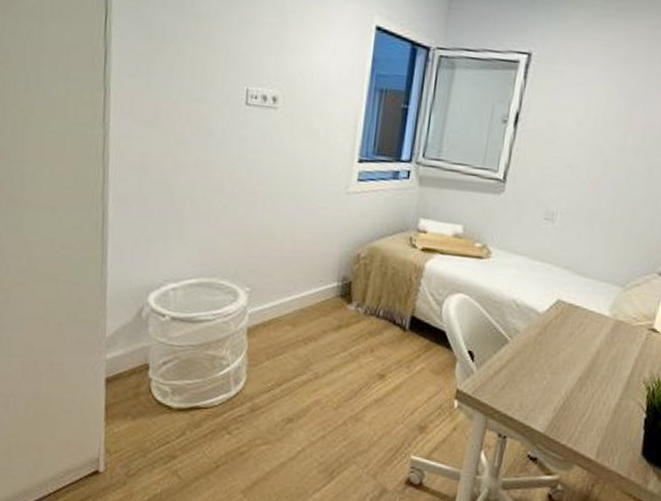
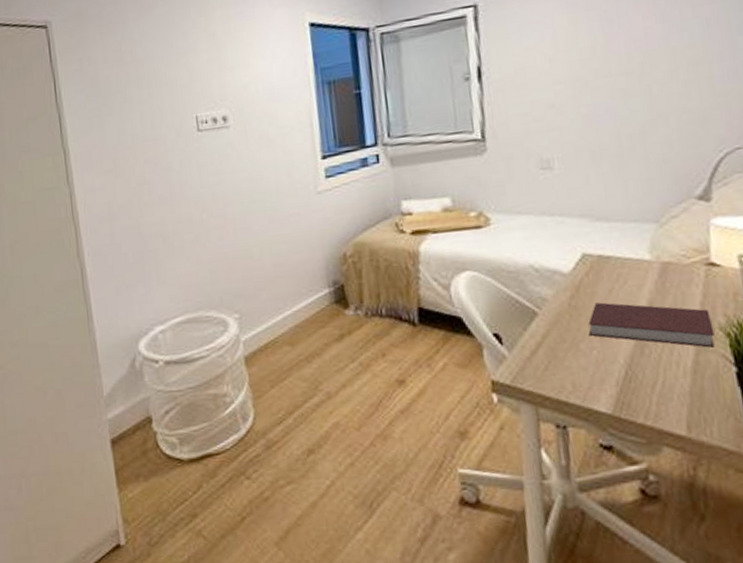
notebook: none [544,342,640,396] -> present [588,302,715,348]

